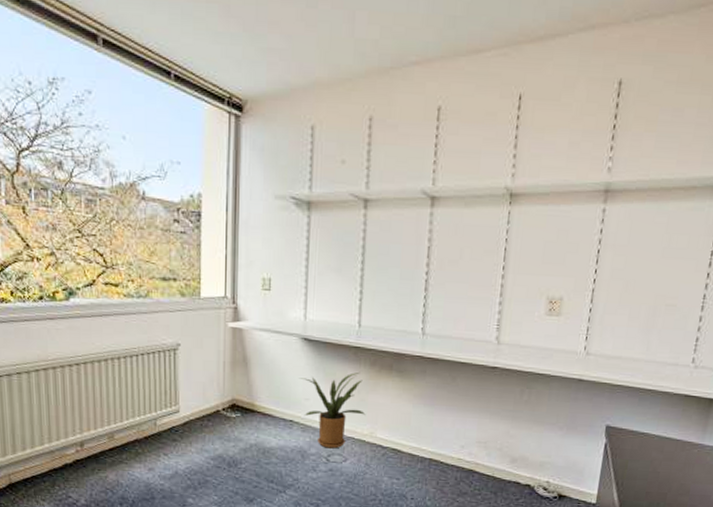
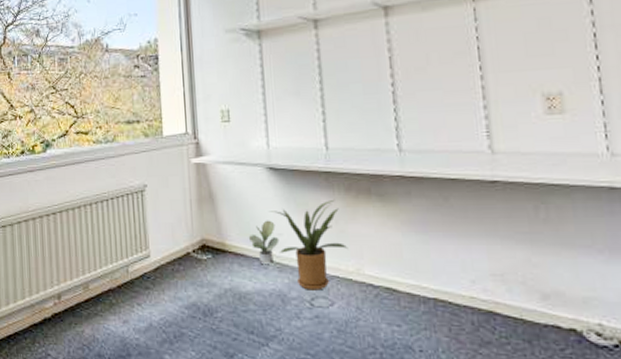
potted plant: none [277,386,306,424] -> present [248,220,280,264]

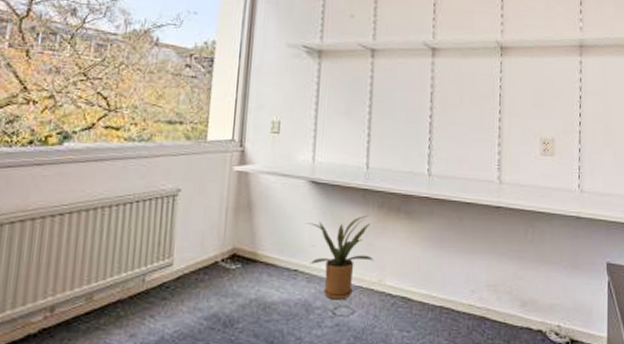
potted plant: present [248,220,280,264] -> none [281,231,312,274]

